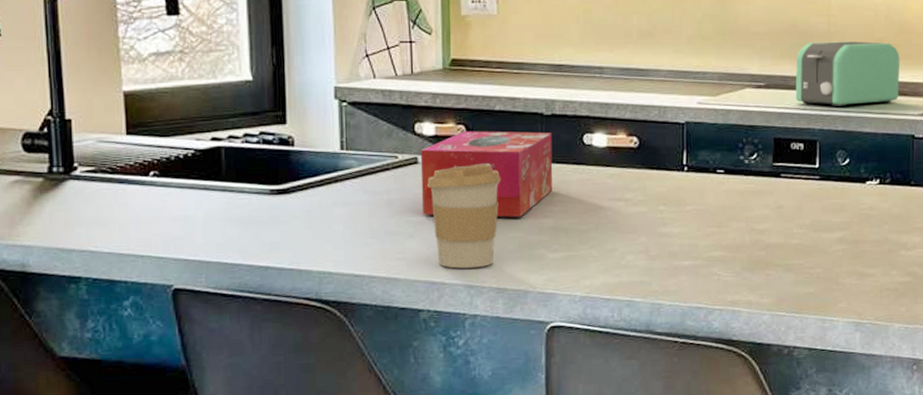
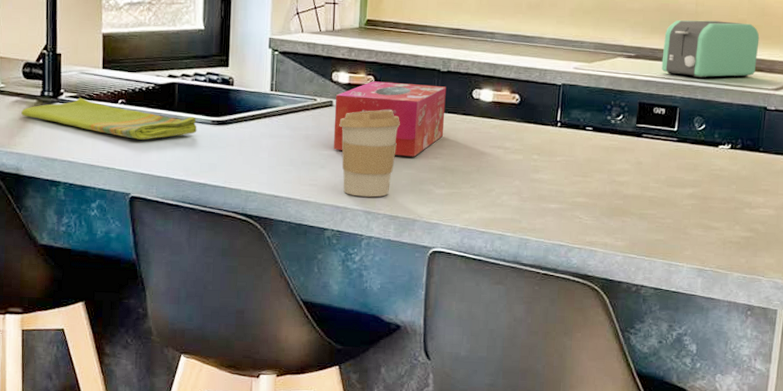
dish towel: none [24,172,253,219] -> present [21,97,197,140]

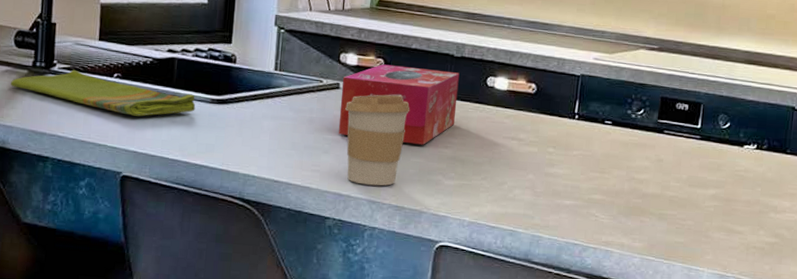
toaster: present [661,20,760,79] -> none [685,13,789,75]

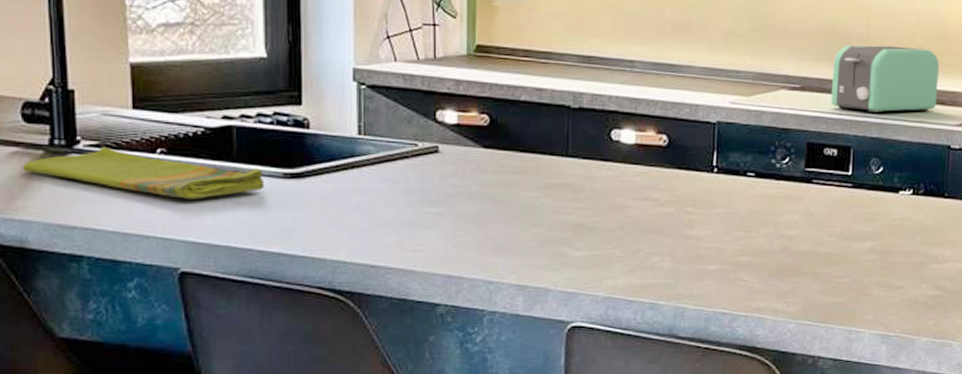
tissue box: present [338,64,460,145] -> none [441,121,579,213]
coffee cup: present [345,94,410,186] -> none [448,156,524,264]
toaster: none [685,13,789,75] -> present [831,45,940,114]

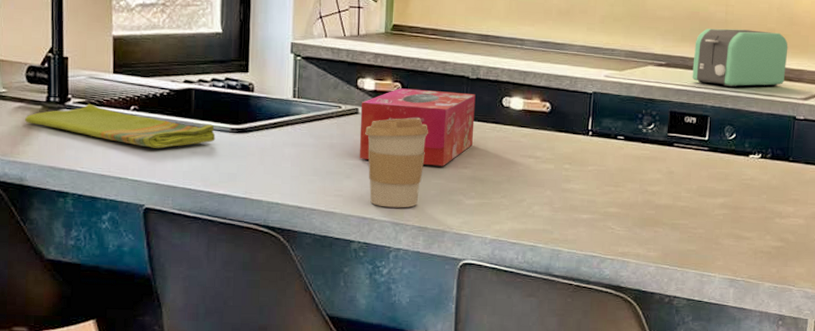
tissue box: none [441,121,579,213] -> present [359,88,476,166]
coffee cup: none [448,156,524,264] -> present [365,118,428,208]

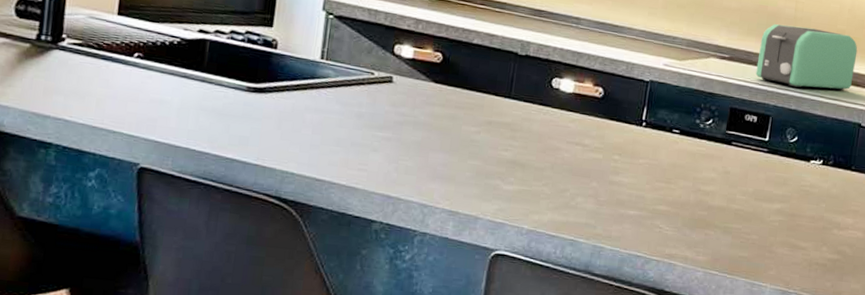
dish towel: present [25,103,216,148] -> none [9,46,229,103]
tissue box: present [359,88,476,166] -> none [389,58,523,147]
coffee cup: present [365,118,428,208] -> none [397,91,468,189]

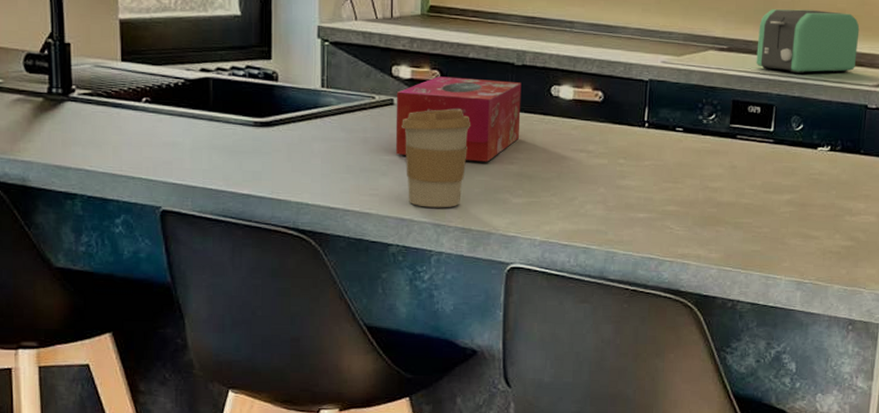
tissue box: none [389,58,523,147] -> present [395,76,522,162]
coffee cup: none [397,91,468,189] -> present [402,109,470,208]

